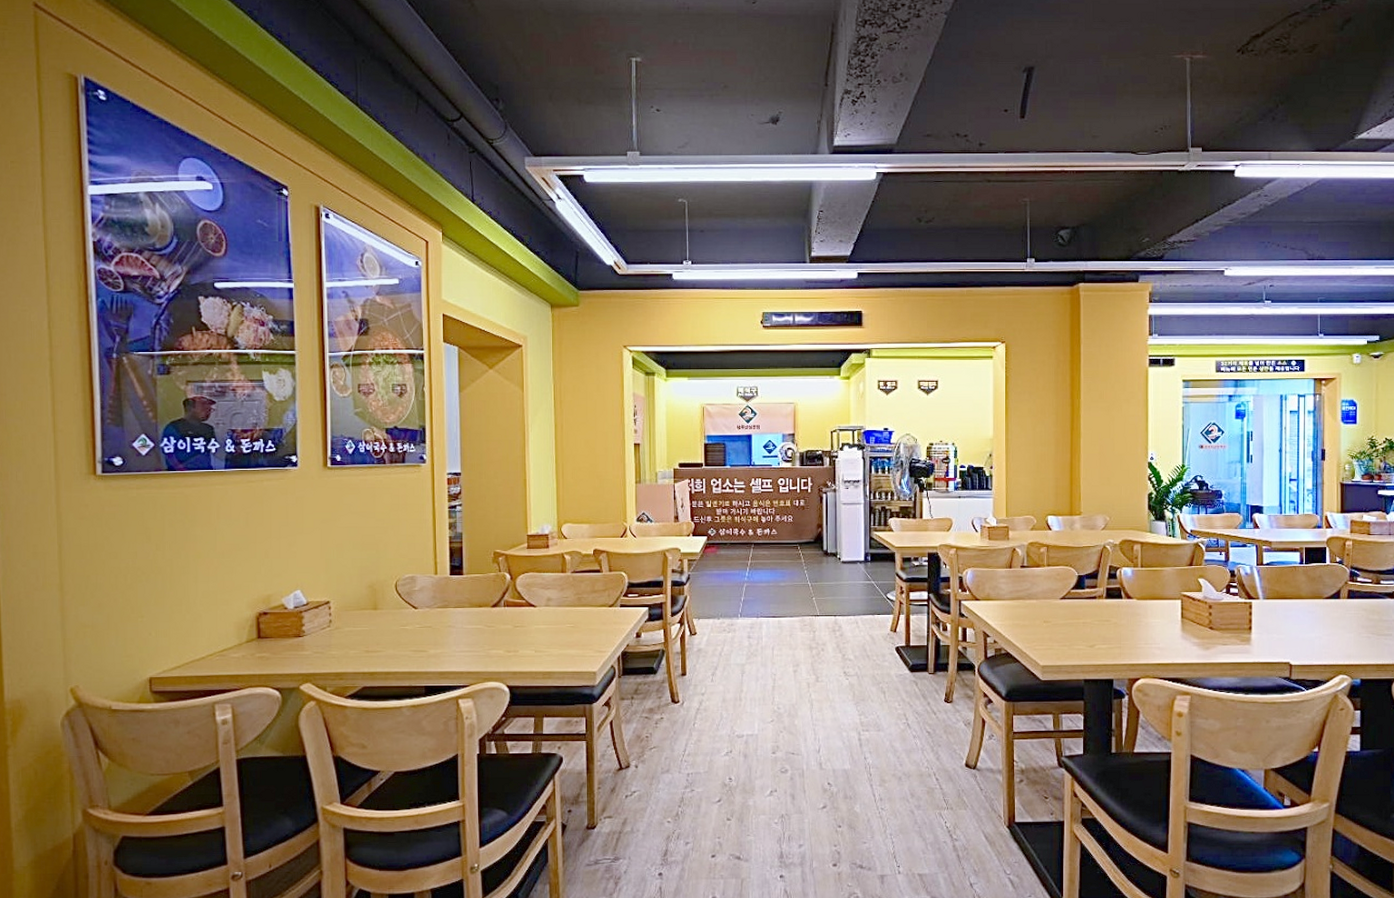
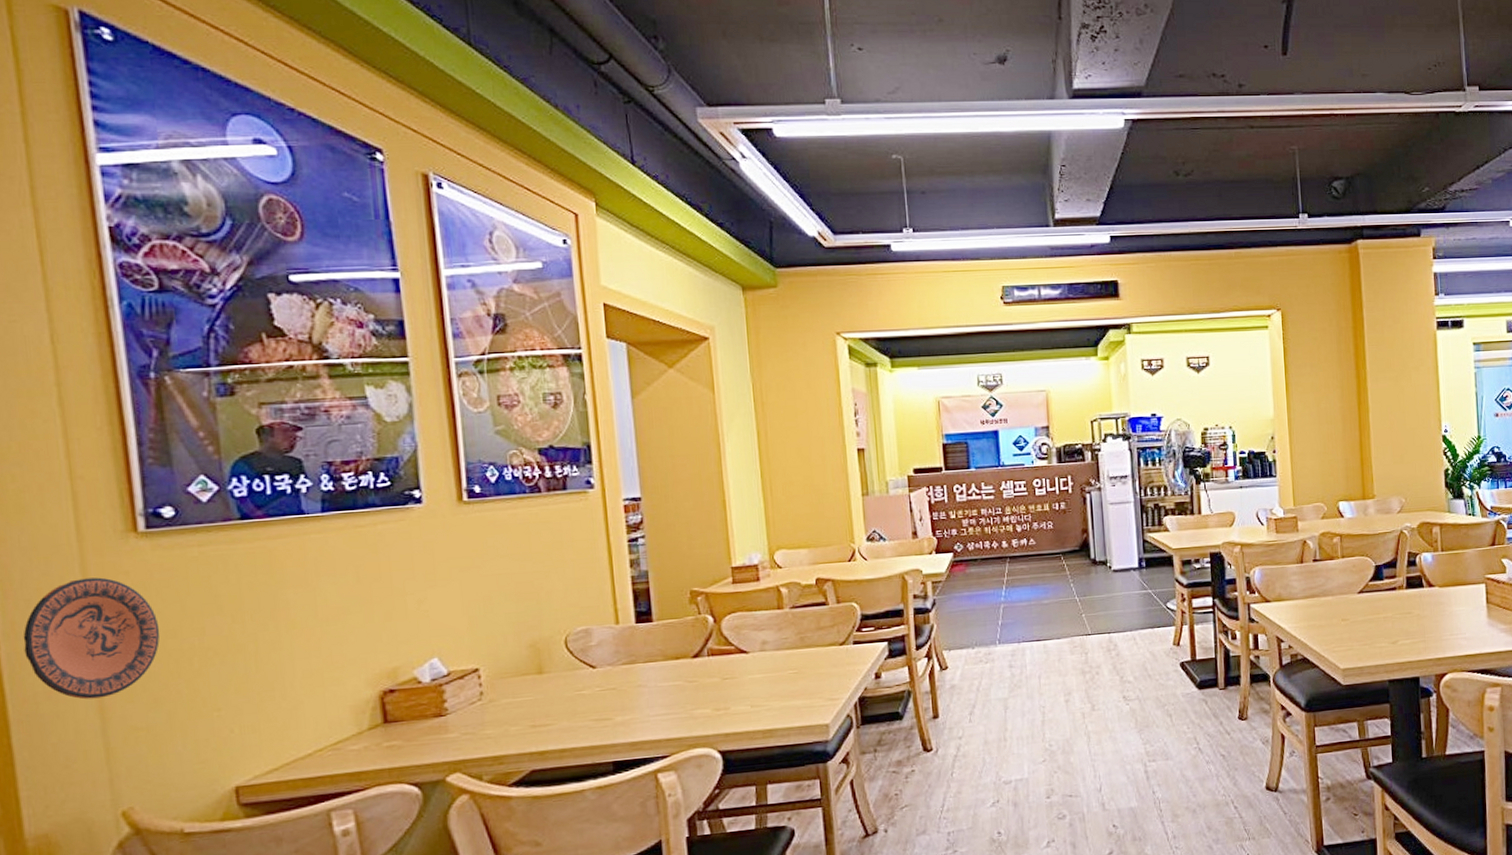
decorative plate: none [14,508,106,600] -> present [23,577,160,700]

